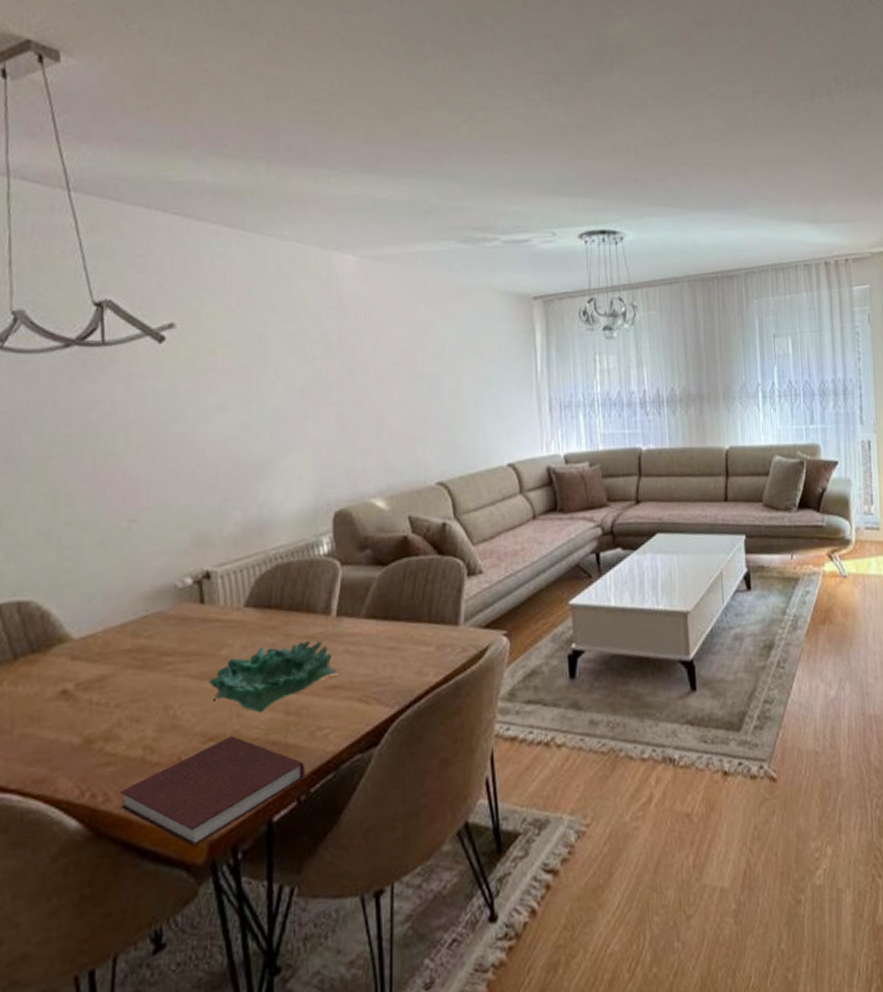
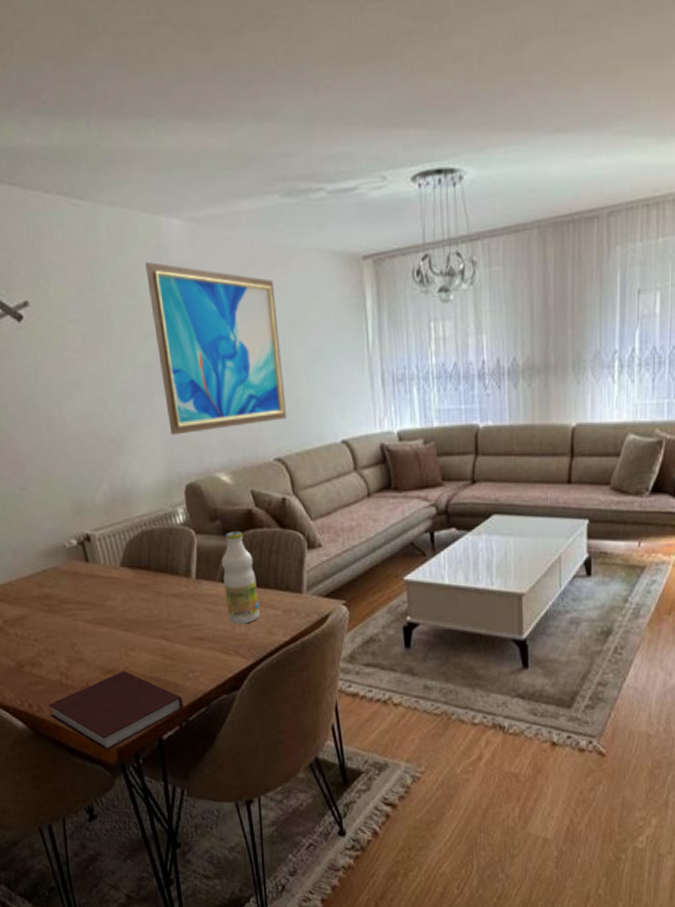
decorative bowl: present [209,640,336,713] -> none [100,598,200,655]
wall art: none [313,291,452,460] -> present [145,261,287,435]
bottle: none [369,560,409,667] -> present [222,531,260,624]

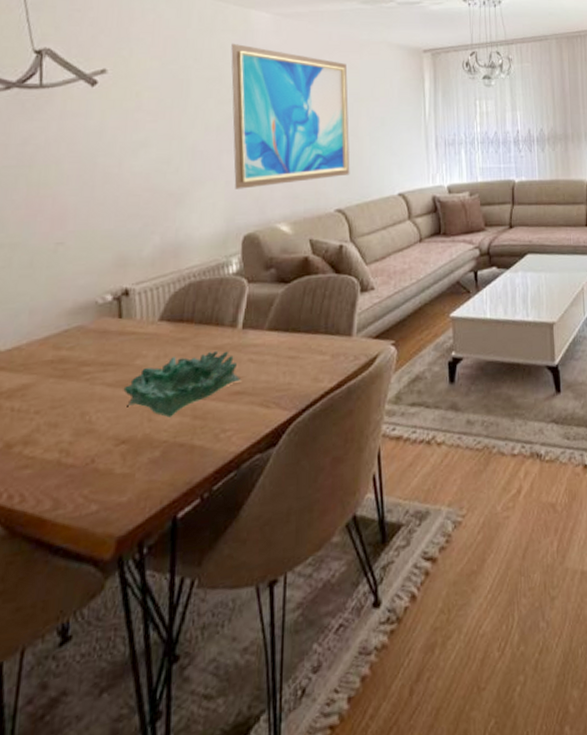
notebook: present [48,671,184,751] -> none [35,438,209,544]
decorative bowl: none [100,598,200,655] -> present [123,350,240,418]
bottle: present [222,531,260,624] -> none [271,278,307,374]

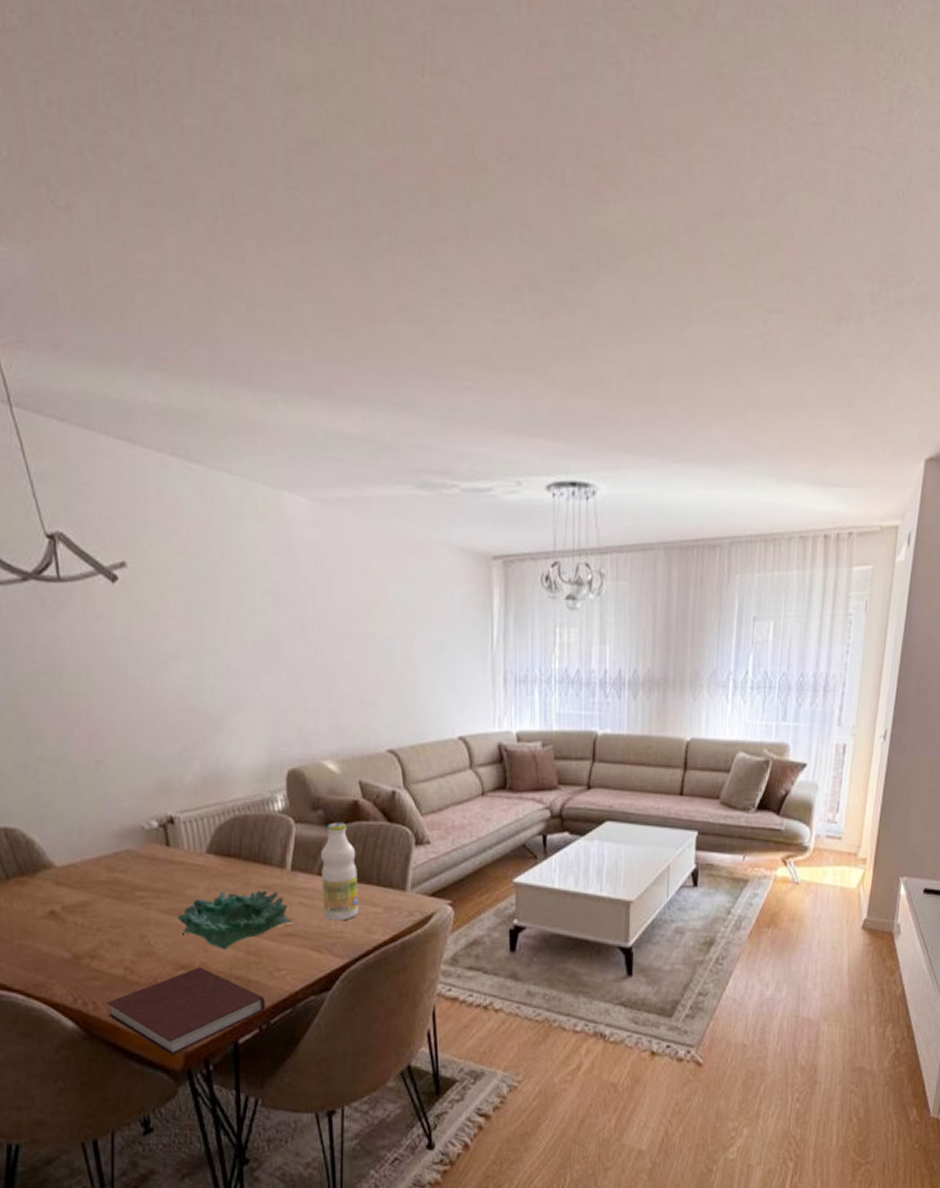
notebook: none [35,438,209,544] -> present [106,967,266,1056]
wall art: present [231,43,350,189] -> none [263,535,404,718]
bottle: none [271,278,307,374] -> present [321,822,359,921]

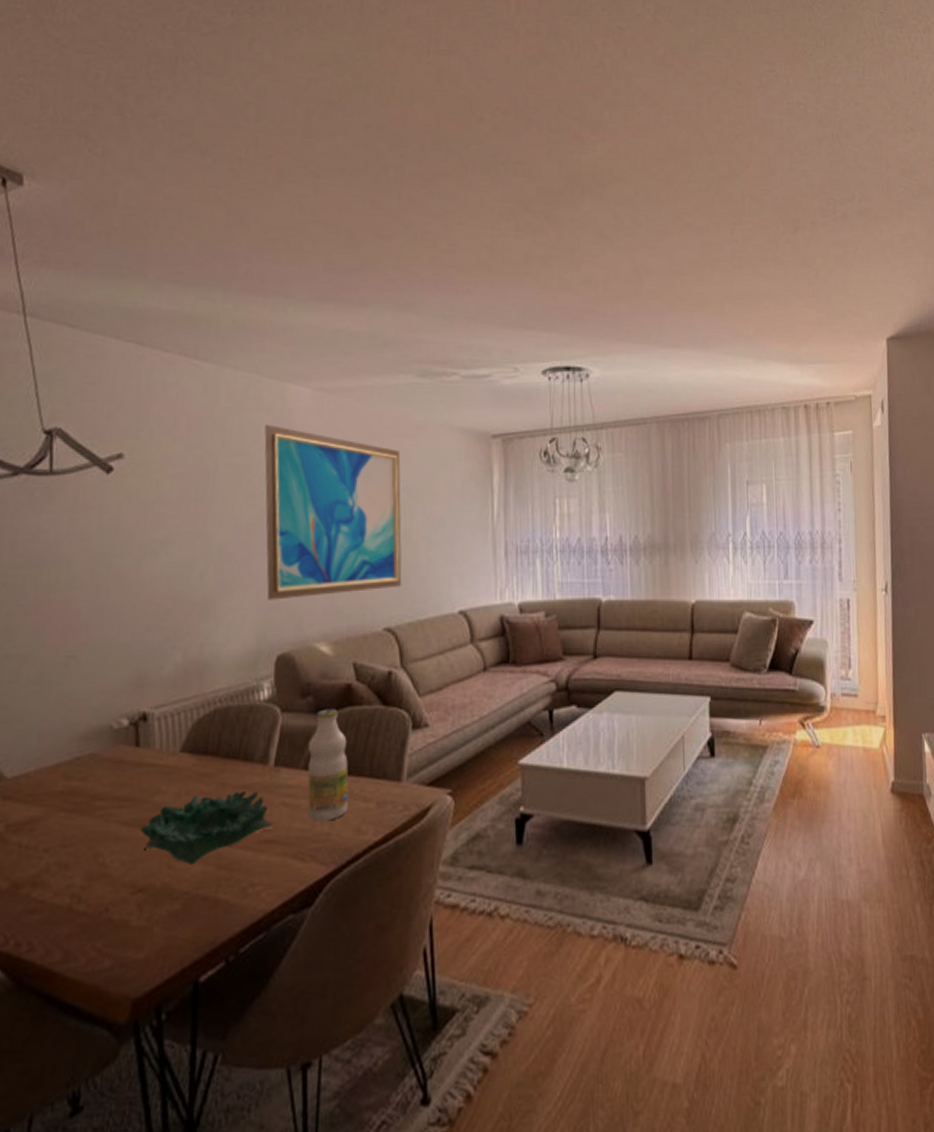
notebook: present [106,967,266,1056] -> none [44,888,236,1005]
wall art: none [263,535,404,718] -> present [264,424,402,600]

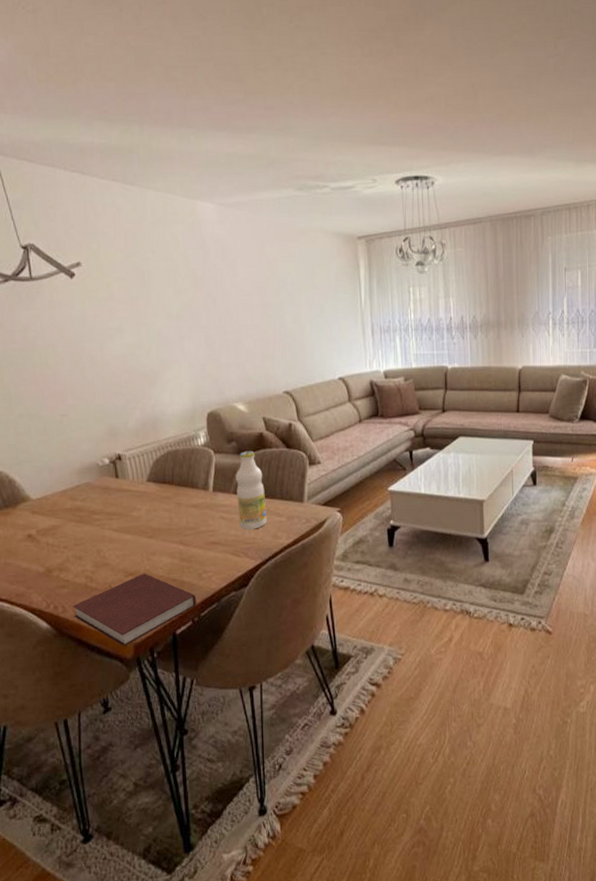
notebook: none [44,888,236,1005] -> present [72,573,197,647]
decorative bowl: present [140,790,272,865] -> none [126,508,215,558]
wall art: present [264,424,402,600] -> none [182,234,295,372]

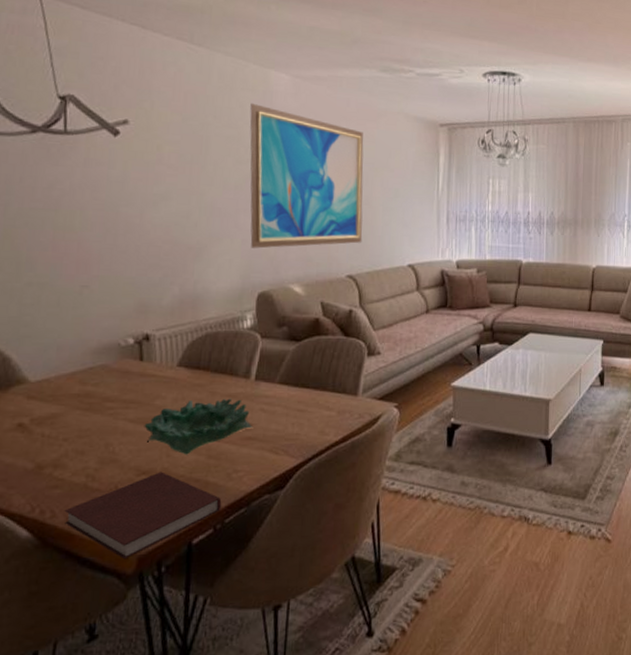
decorative bowl: none [126,508,215,558] -> present [144,398,252,455]
wall art: none [182,234,295,372] -> present [250,102,364,249]
bottle: present [236,451,267,530] -> none [282,337,315,424]

